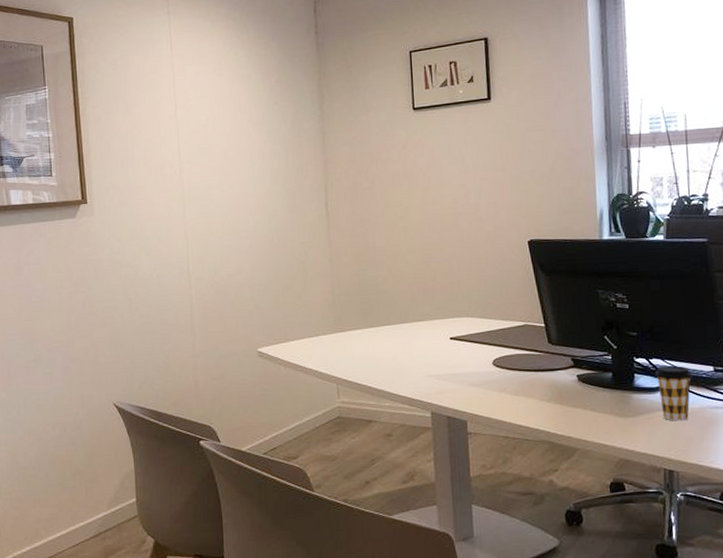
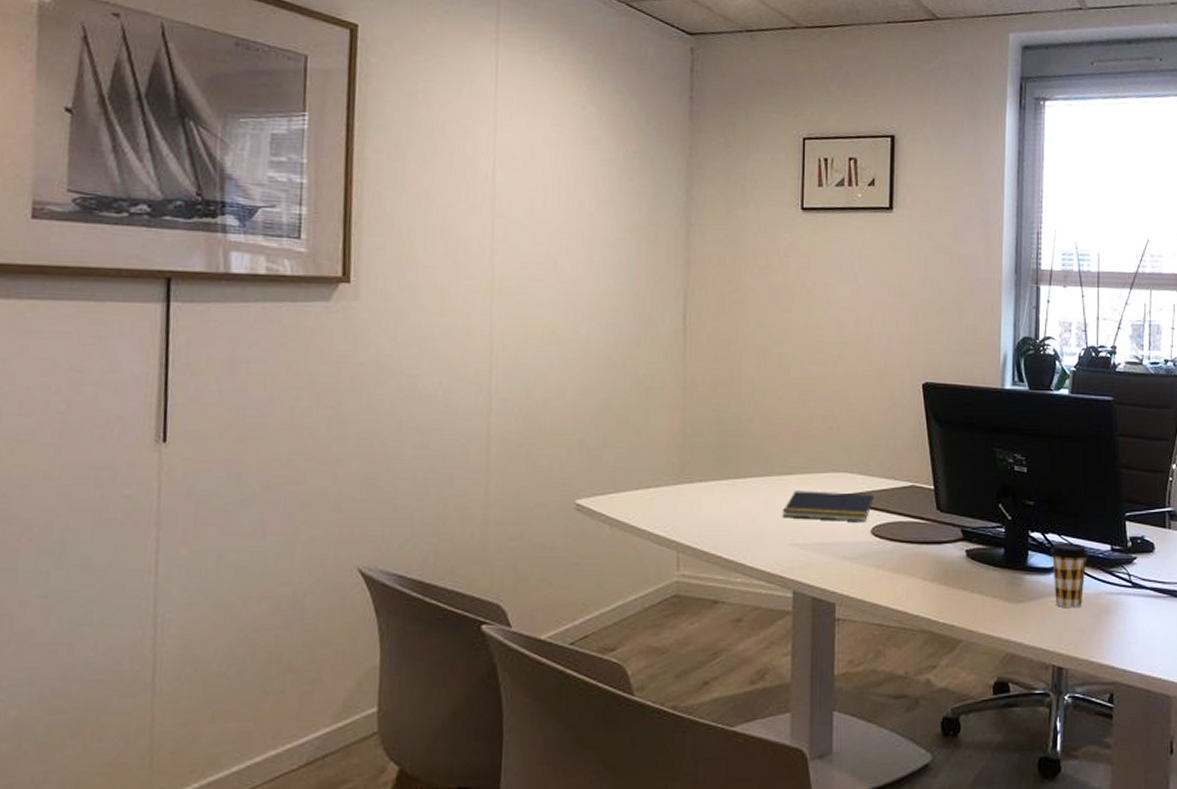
notepad: none [418,333,493,356] -> present [783,490,874,521]

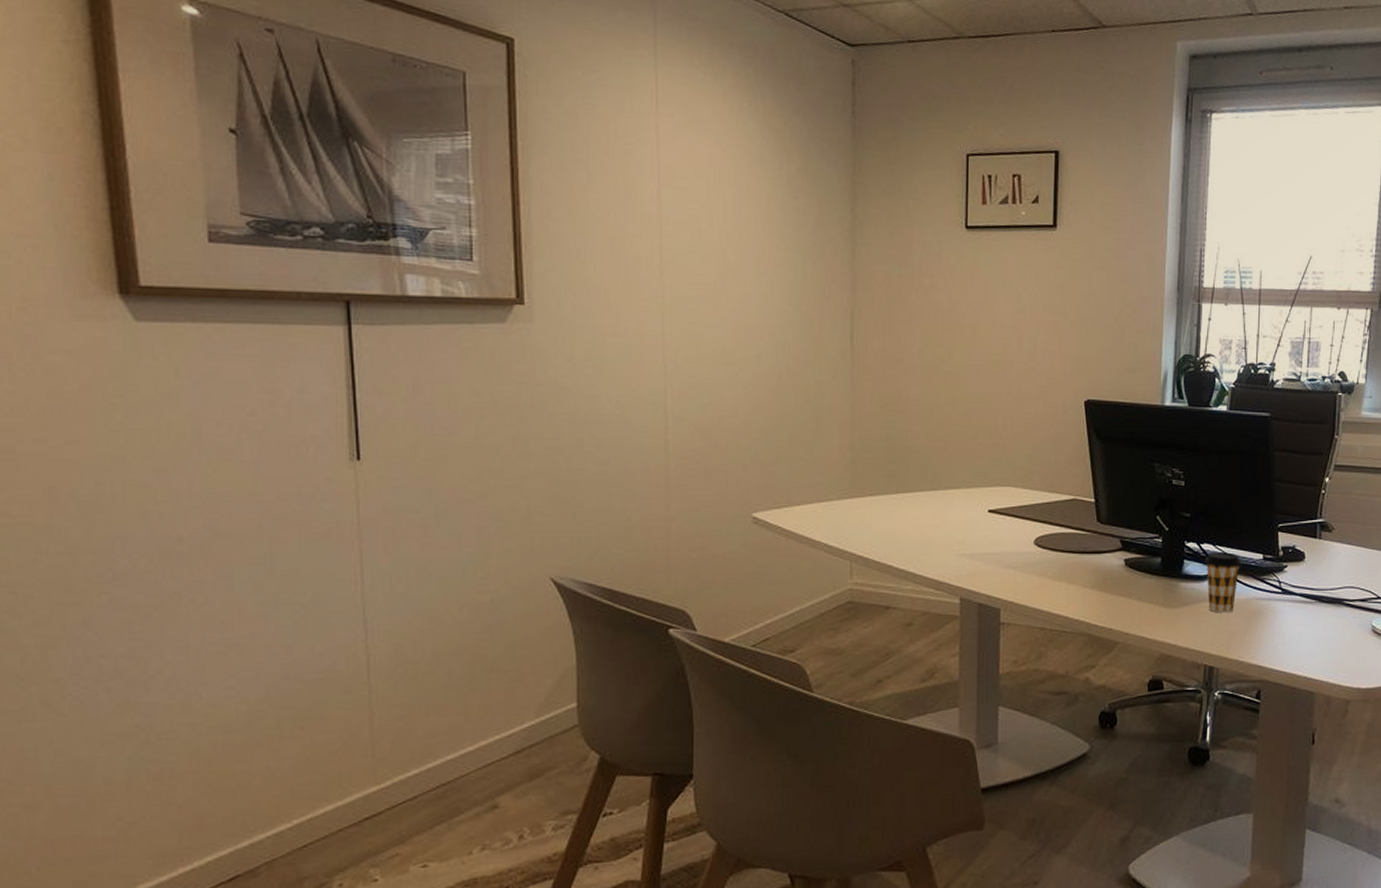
notepad: present [783,490,874,521] -> none [950,504,1037,533]

